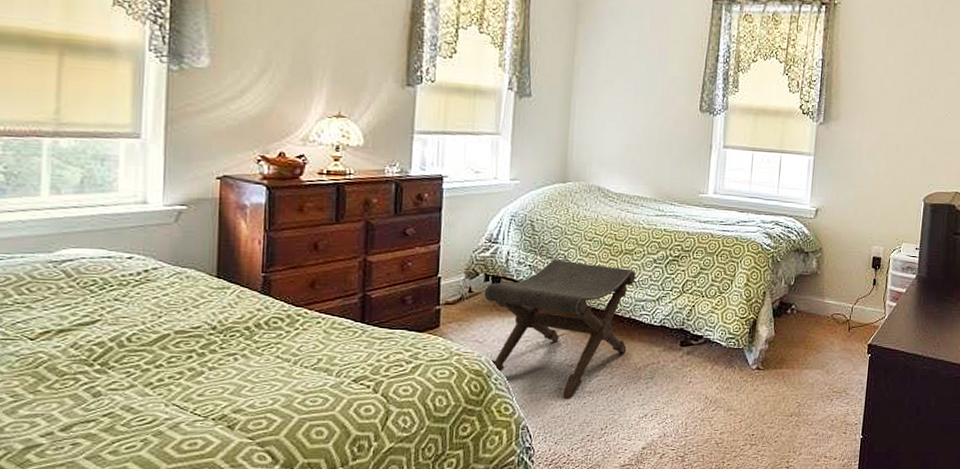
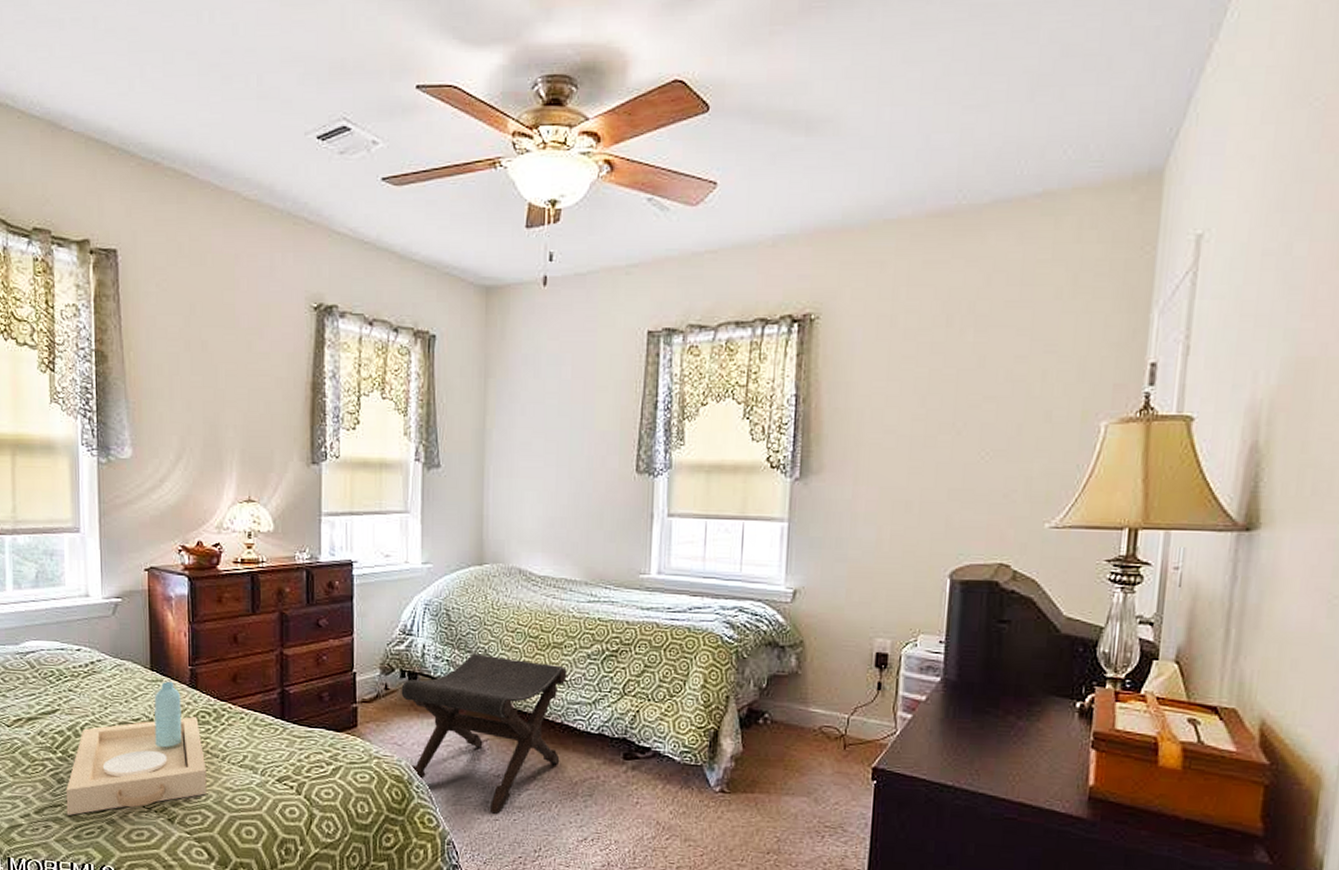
serving tray: none [102,289,276,430] -> present [66,682,207,815]

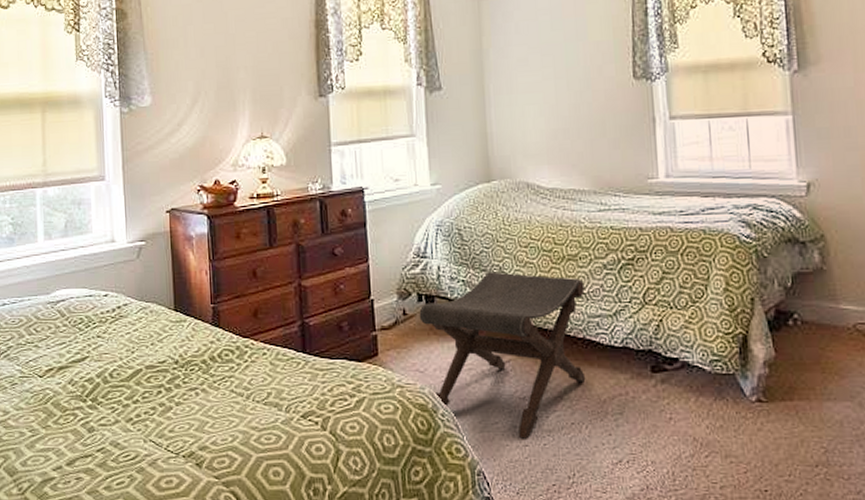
serving tray: present [66,682,207,815] -> none [96,322,233,465]

